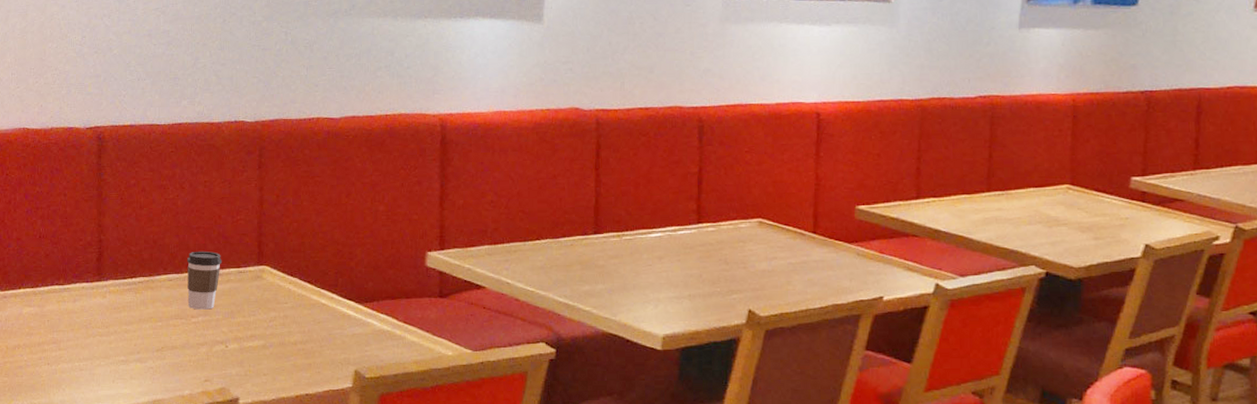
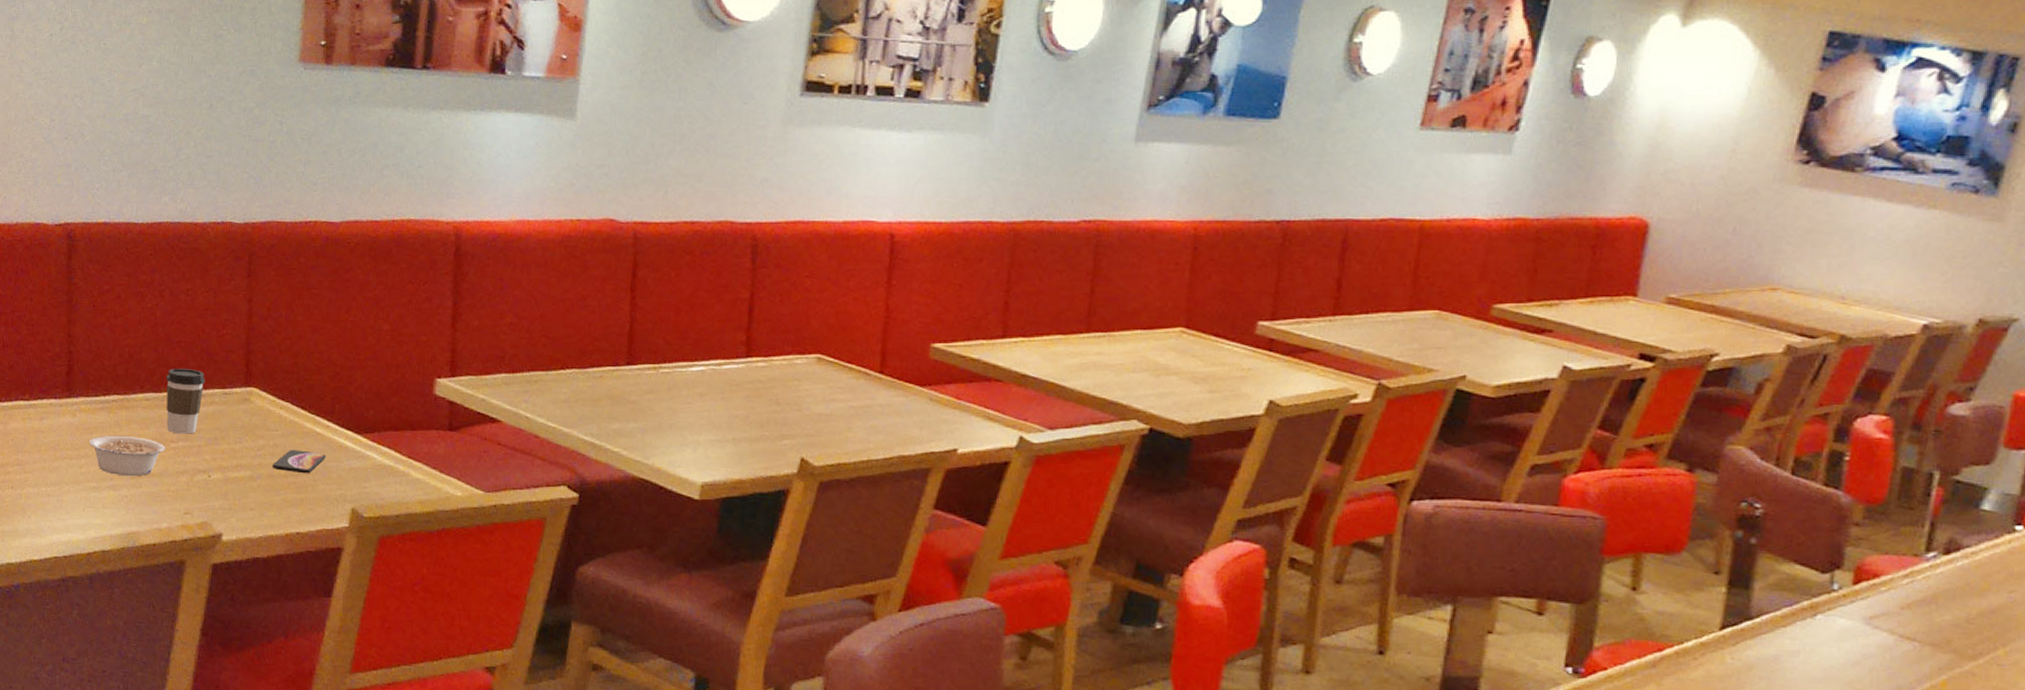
legume: none [117,314,186,350] -> present [88,436,165,477]
smartphone: none [283,320,331,341] -> present [272,450,326,474]

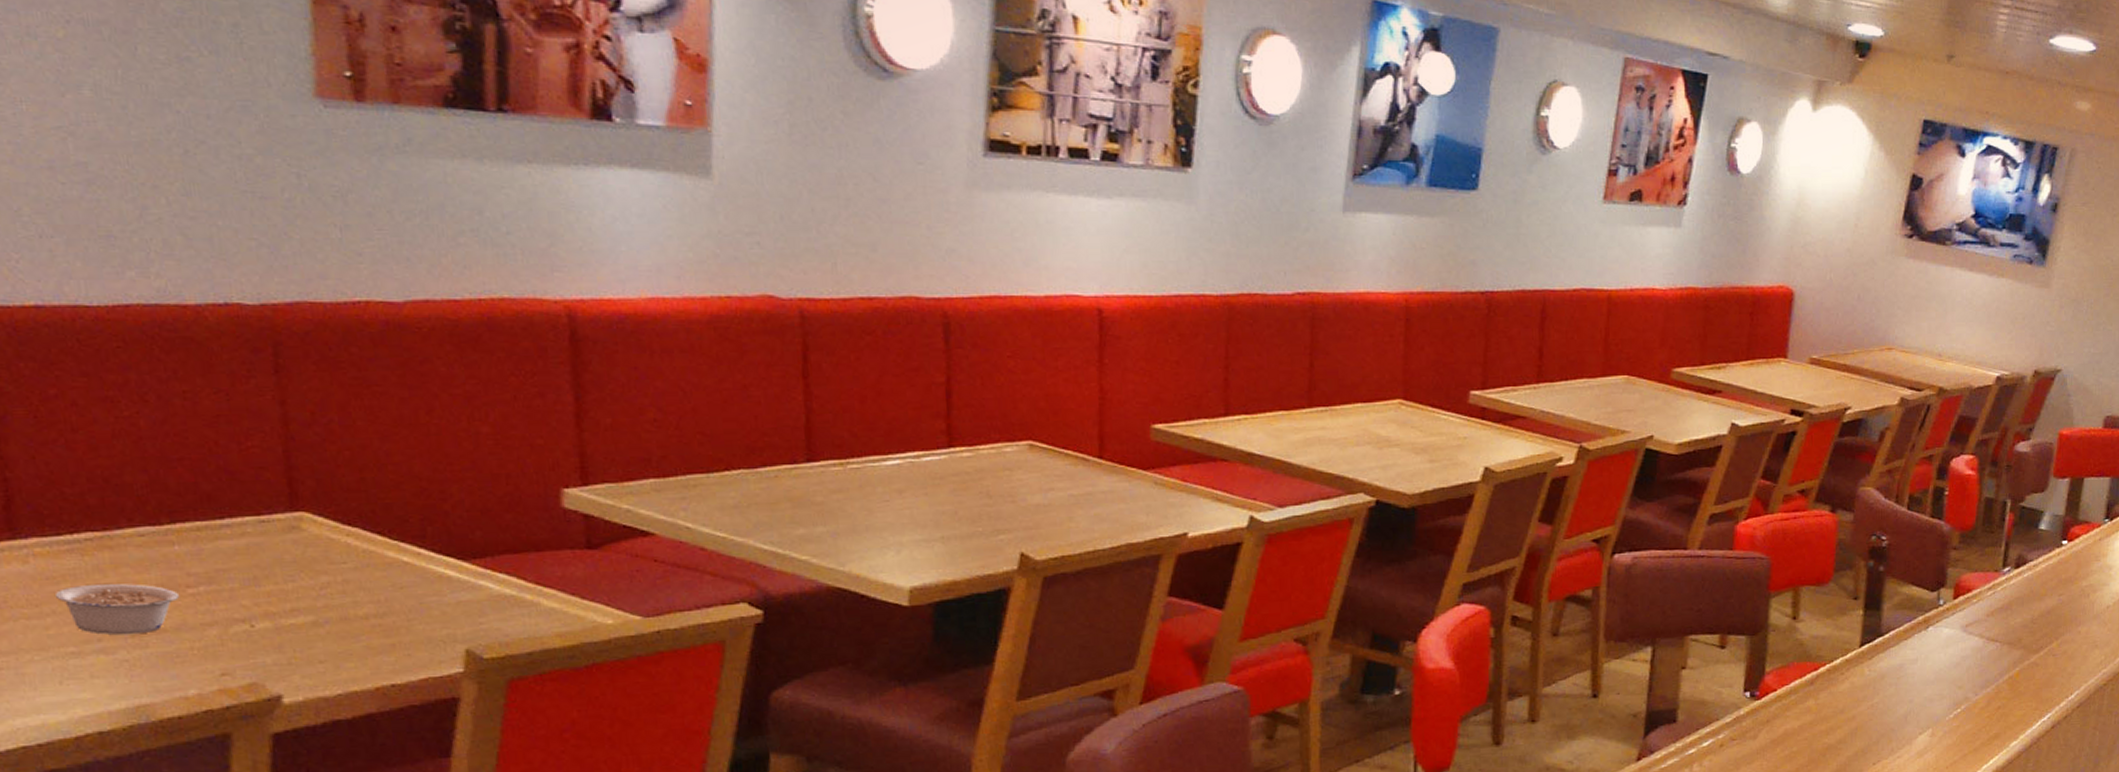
coffee cup: present [166,368,205,434] -> none [167,492,229,576]
smartphone: present [272,450,326,474] -> none [345,585,422,614]

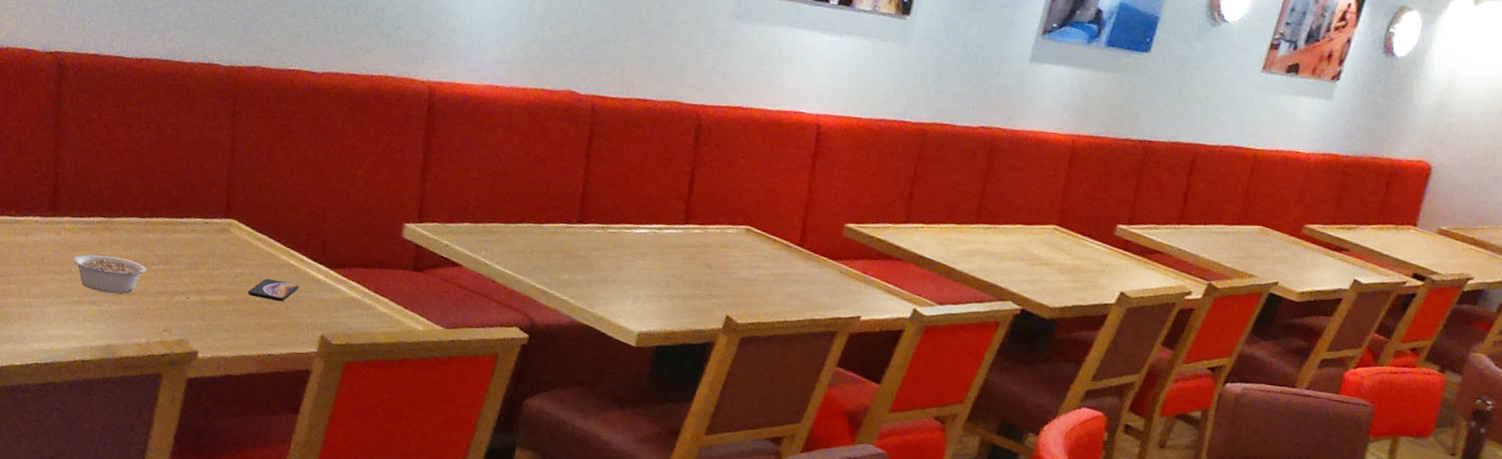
smartphone: none [345,585,422,614] -> present [248,279,299,302]

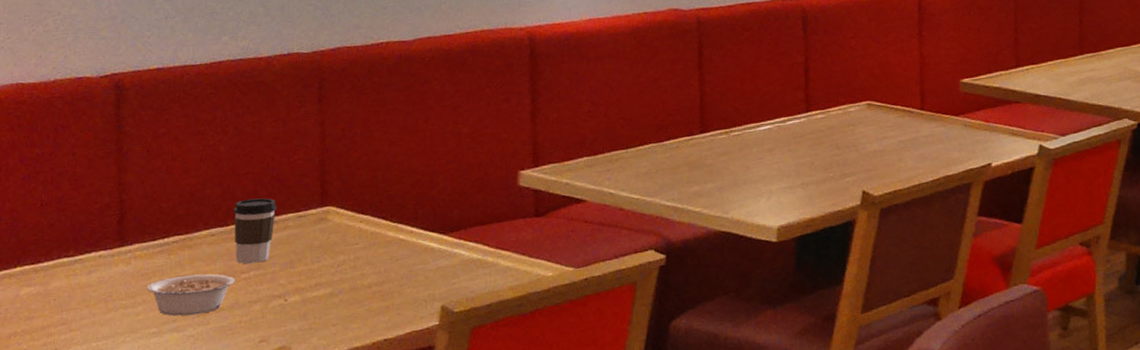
coffee cup: none [148,196,188,258] -> present [234,198,277,264]
smartphone: present [248,279,299,302] -> none [355,258,412,283]

